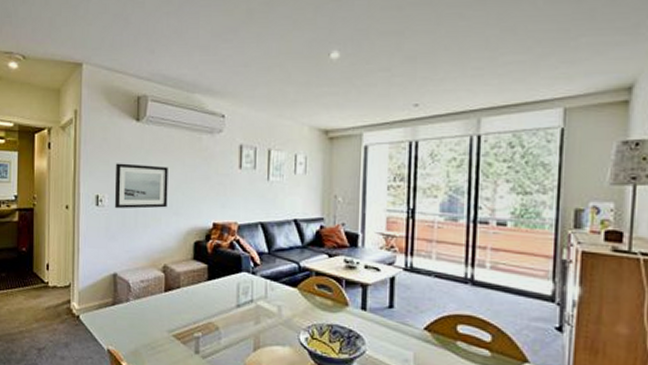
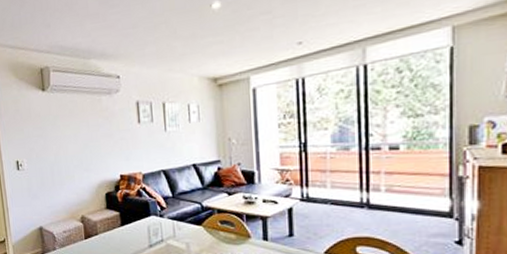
wall art: present [114,163,168,209] -> none [30,129,79,171]

